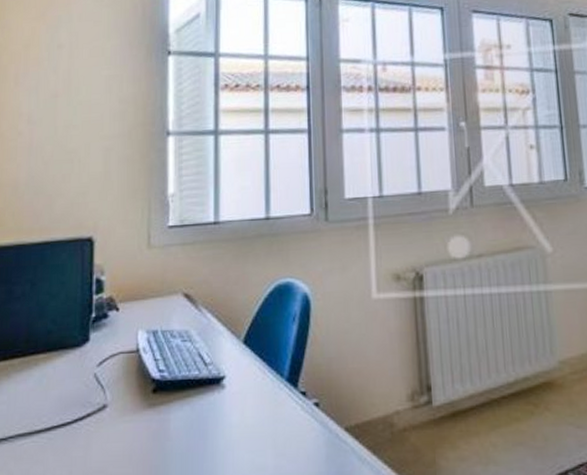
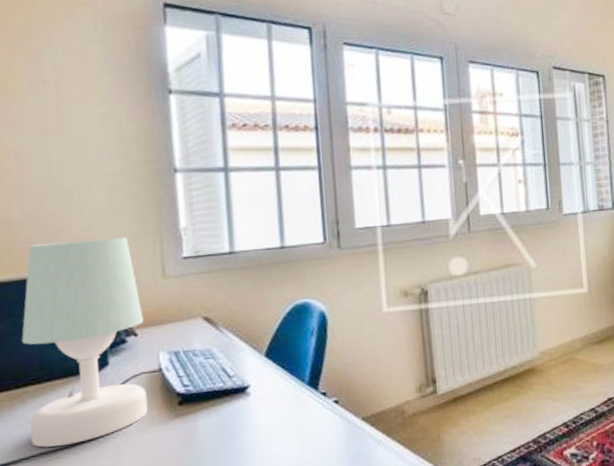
table lamp: none [11,202,126,428] -> present [22,237,148,448]

